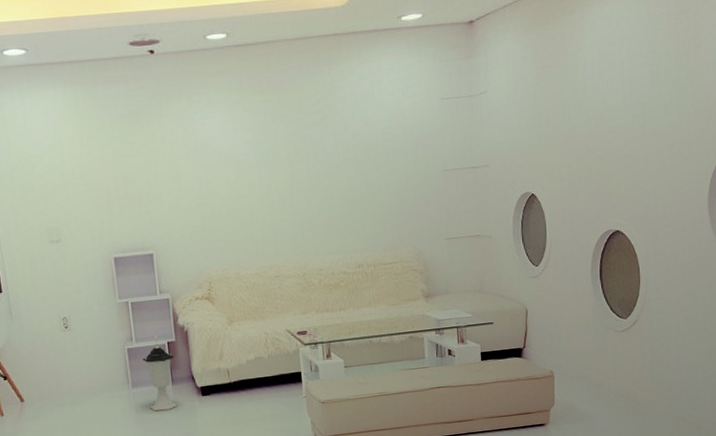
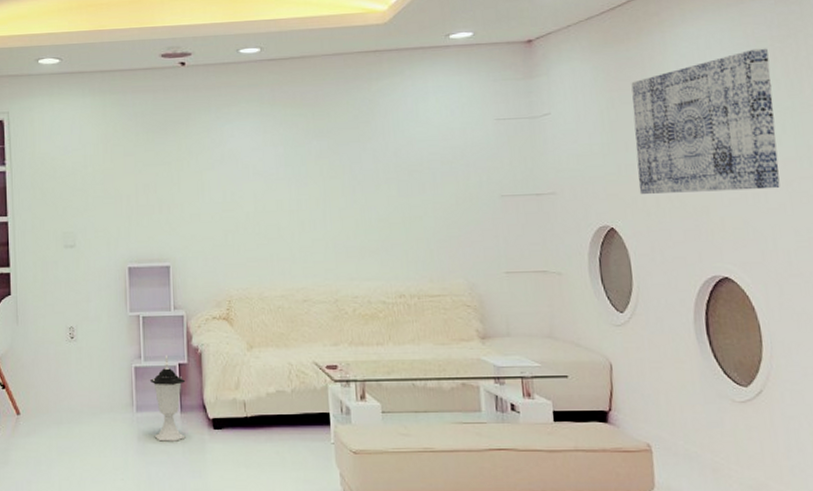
wall art: none [554,25,666,163] -> present [631,48,780,194]

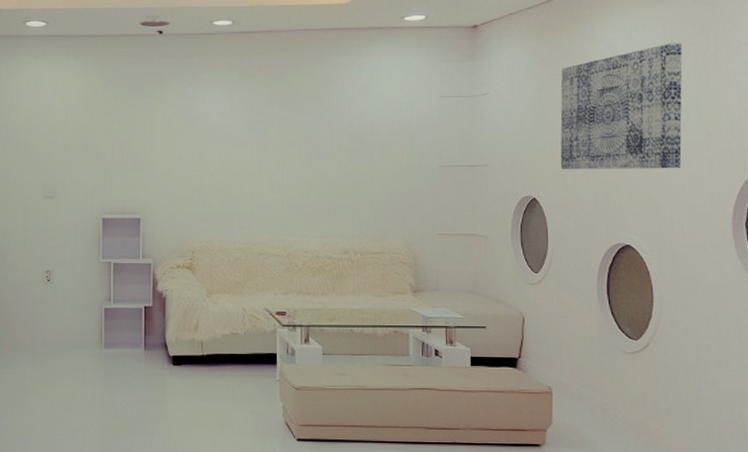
lantern: present [149,354,186,442] -> none [117,298,150,375]

